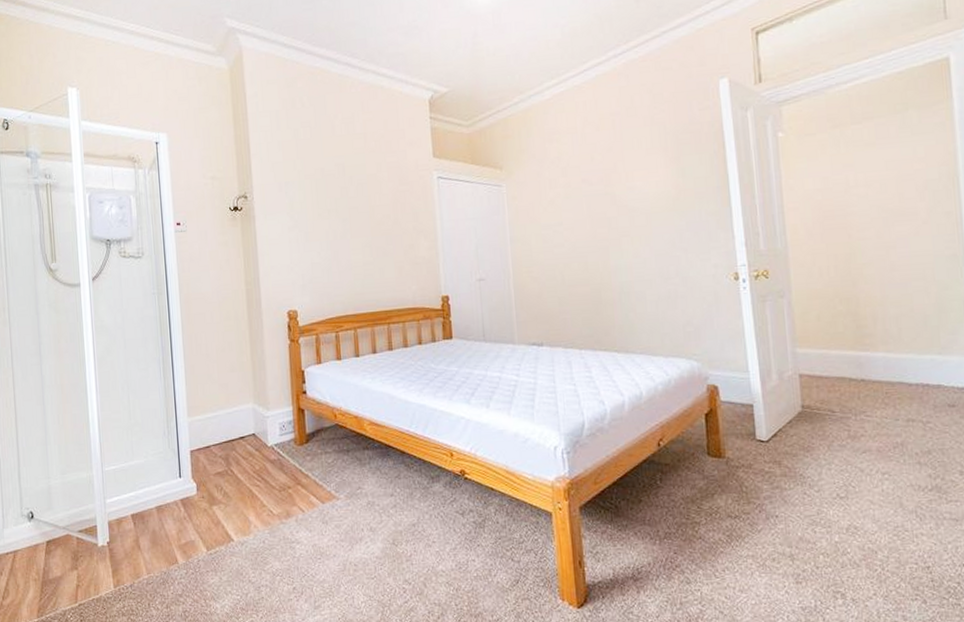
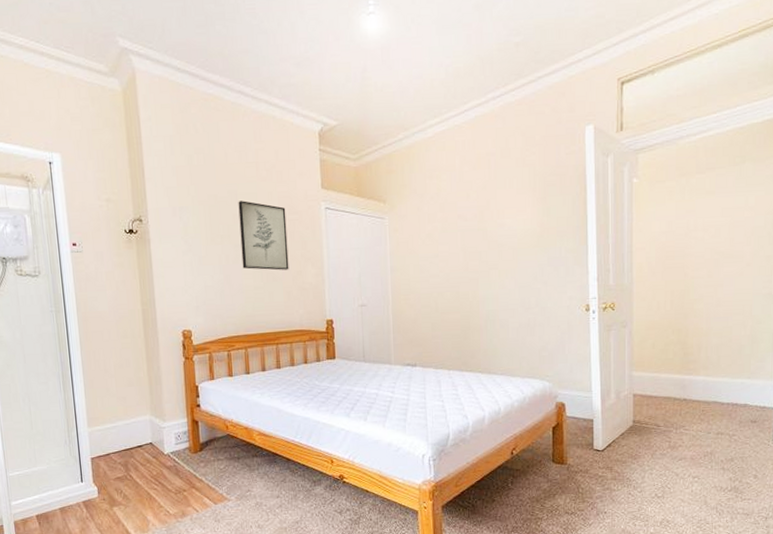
wall art: none [346,173,400,245] -> present [238,200,289,271]

